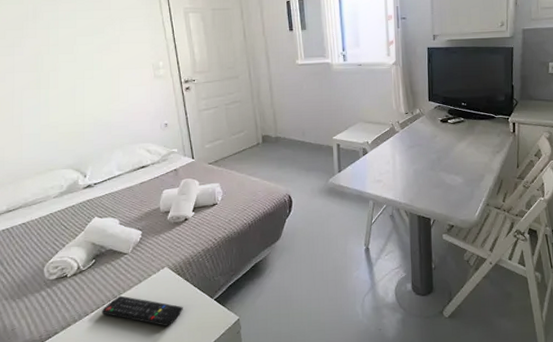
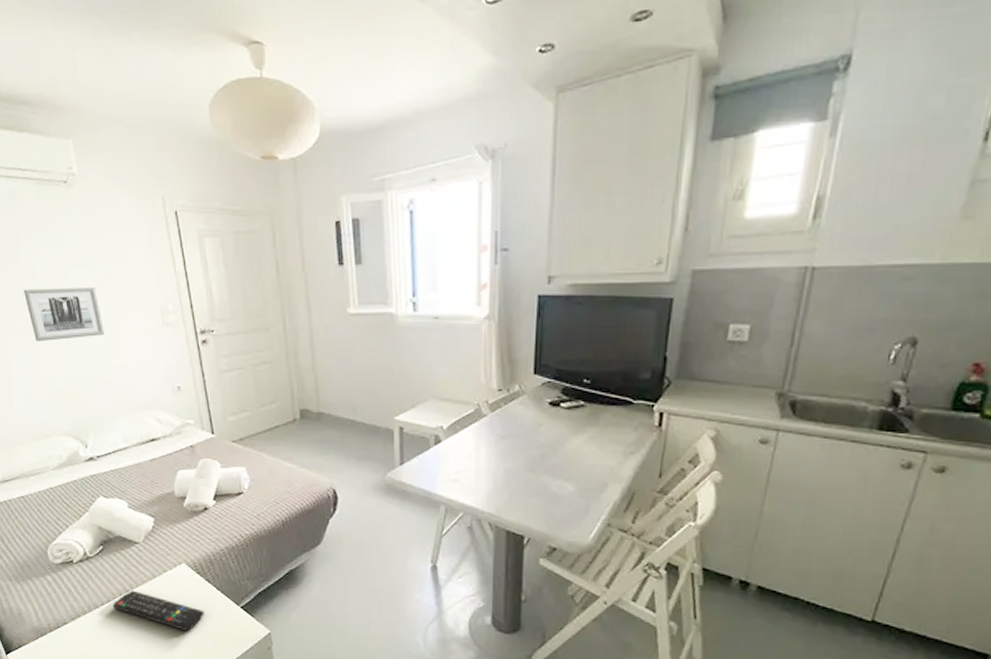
wall art: none [39,51,106,95] -> present [24,287,104,342]

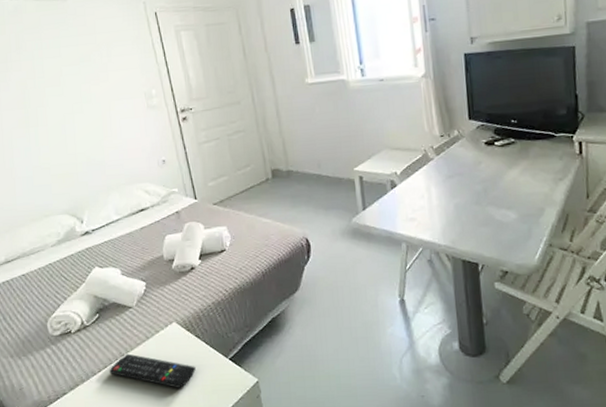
wall art: present [24,287,104,342] -> none [25,81,96,133]

